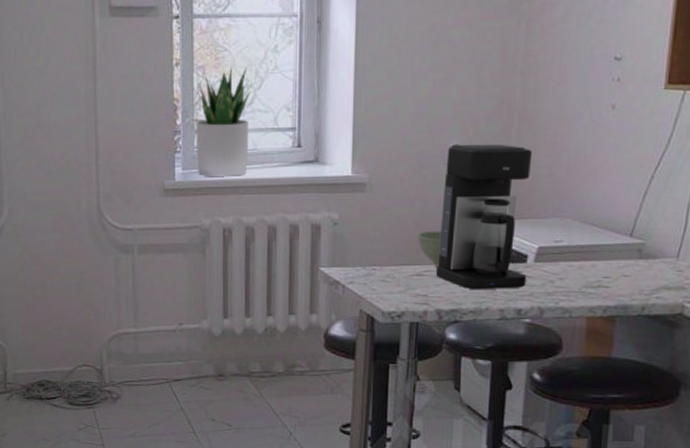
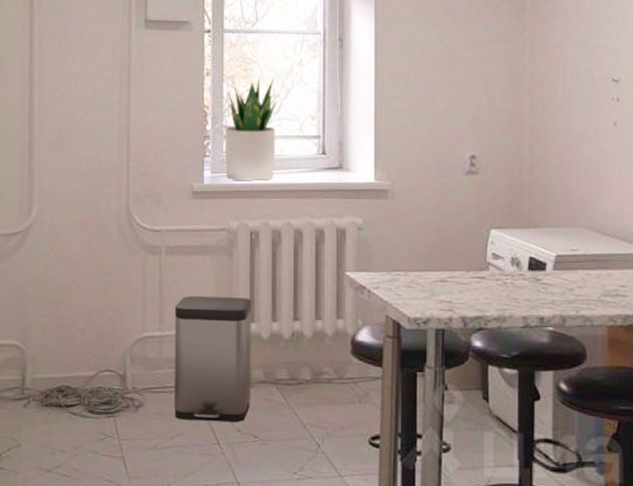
pedal bin: none [148,294,225,413] -> present [174,296,252,423]
bowl: present [417,230,442,268] -> none [439,237,463,275]
coffee maker: present [435,144,533,290] -> none [458,155,547,297]

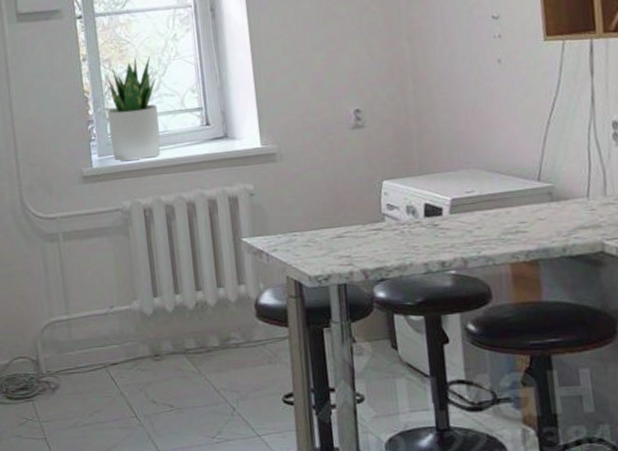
pedal bin: present [174,296,252,423] -> none [78,274,163,397]

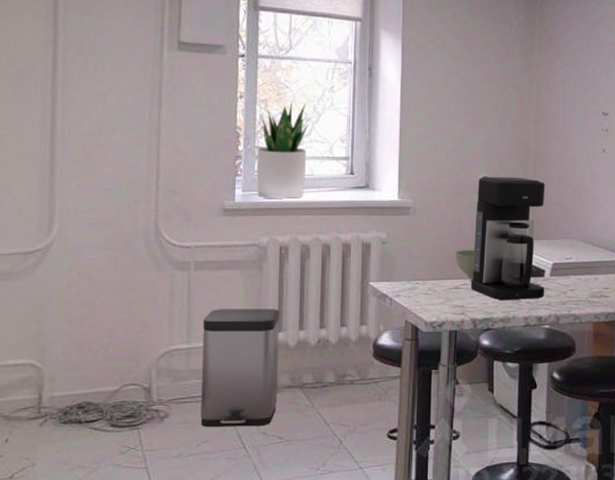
pedal bin: none [78,274,163,397] -> present [200,309,280,427]
bowl: none [332,192,358,229] -> present [454,249,475,282]
coffee maker: none [349,105,446,247] -> present [470,176,545,301]

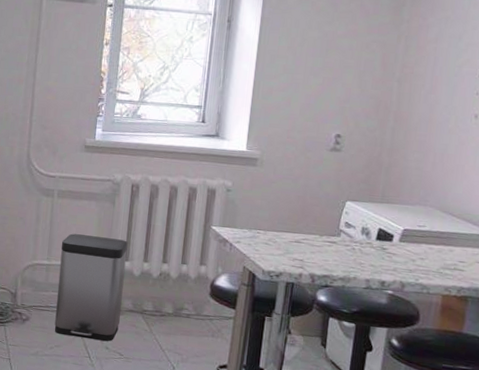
planter: present [256,102,309,200] -> none [115,50,167,142]
bowl: present [454,249,475,282] -> none [298,205,321,238]
coffee maker: present [470,176,545,301] -> none [312,134,404,263]

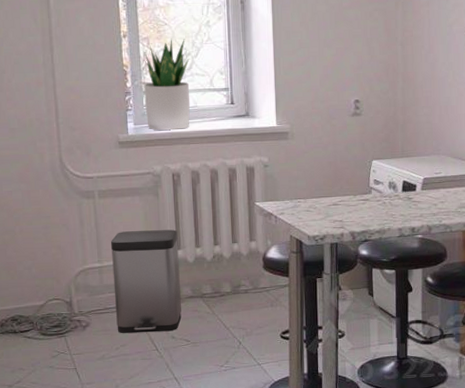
planter: none [115,50,167,142] -> present [143,38,191,131]

